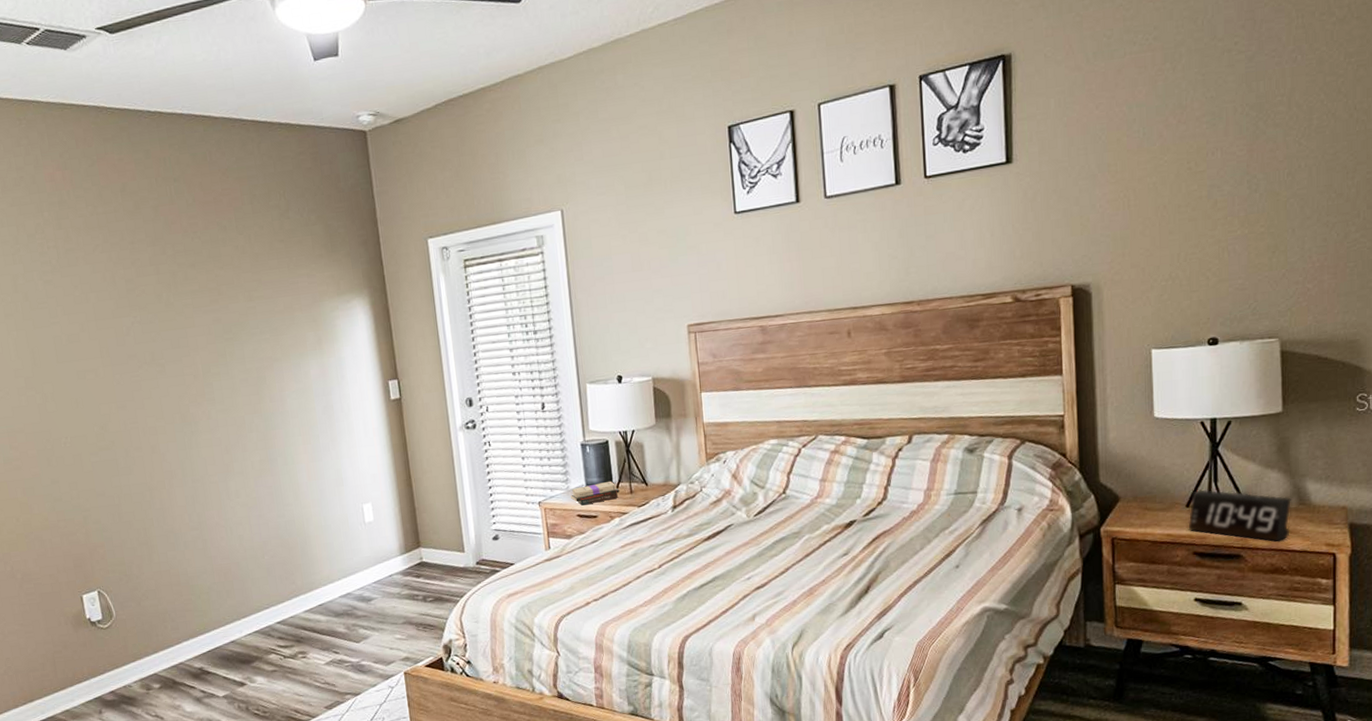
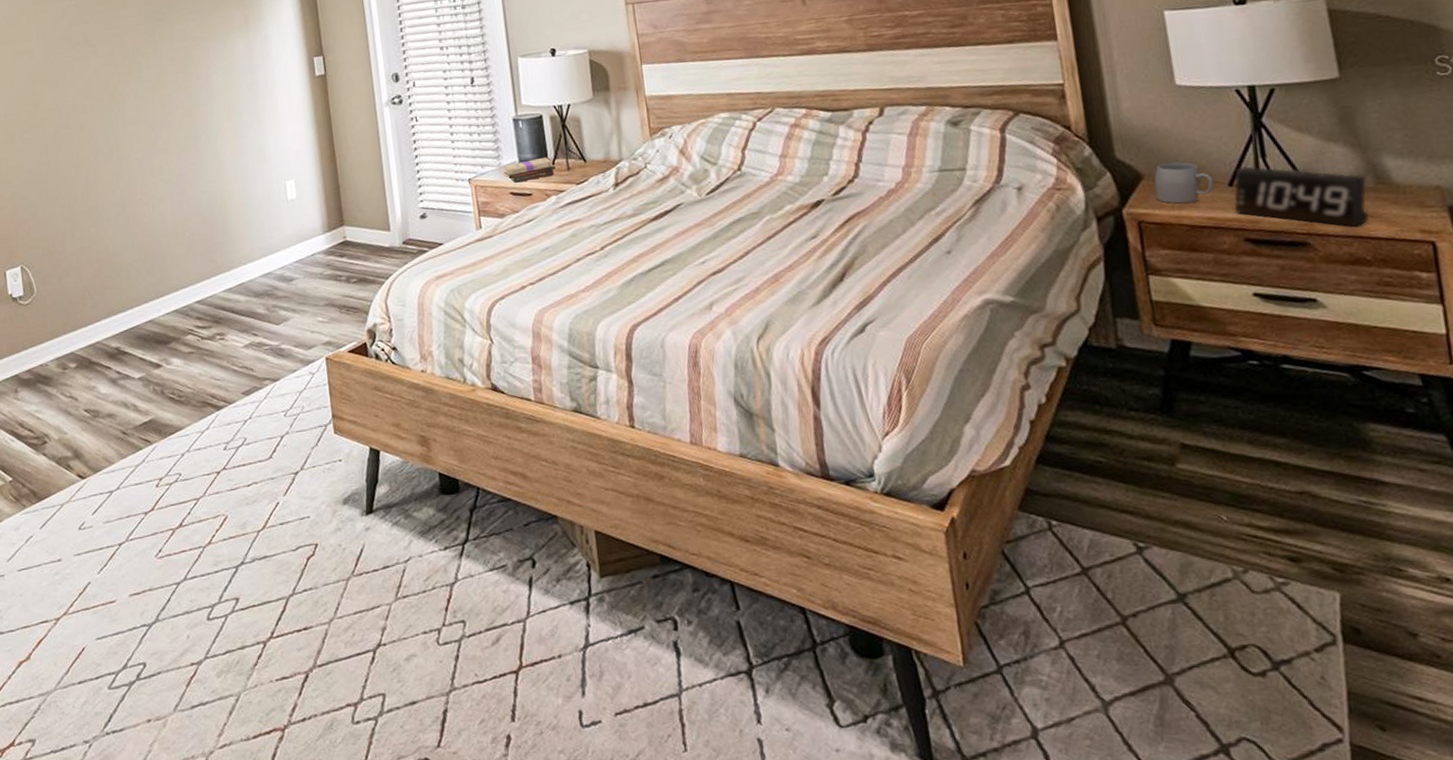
mug: none [1128,486,1176,523] -> present [1154,162,1215,204]

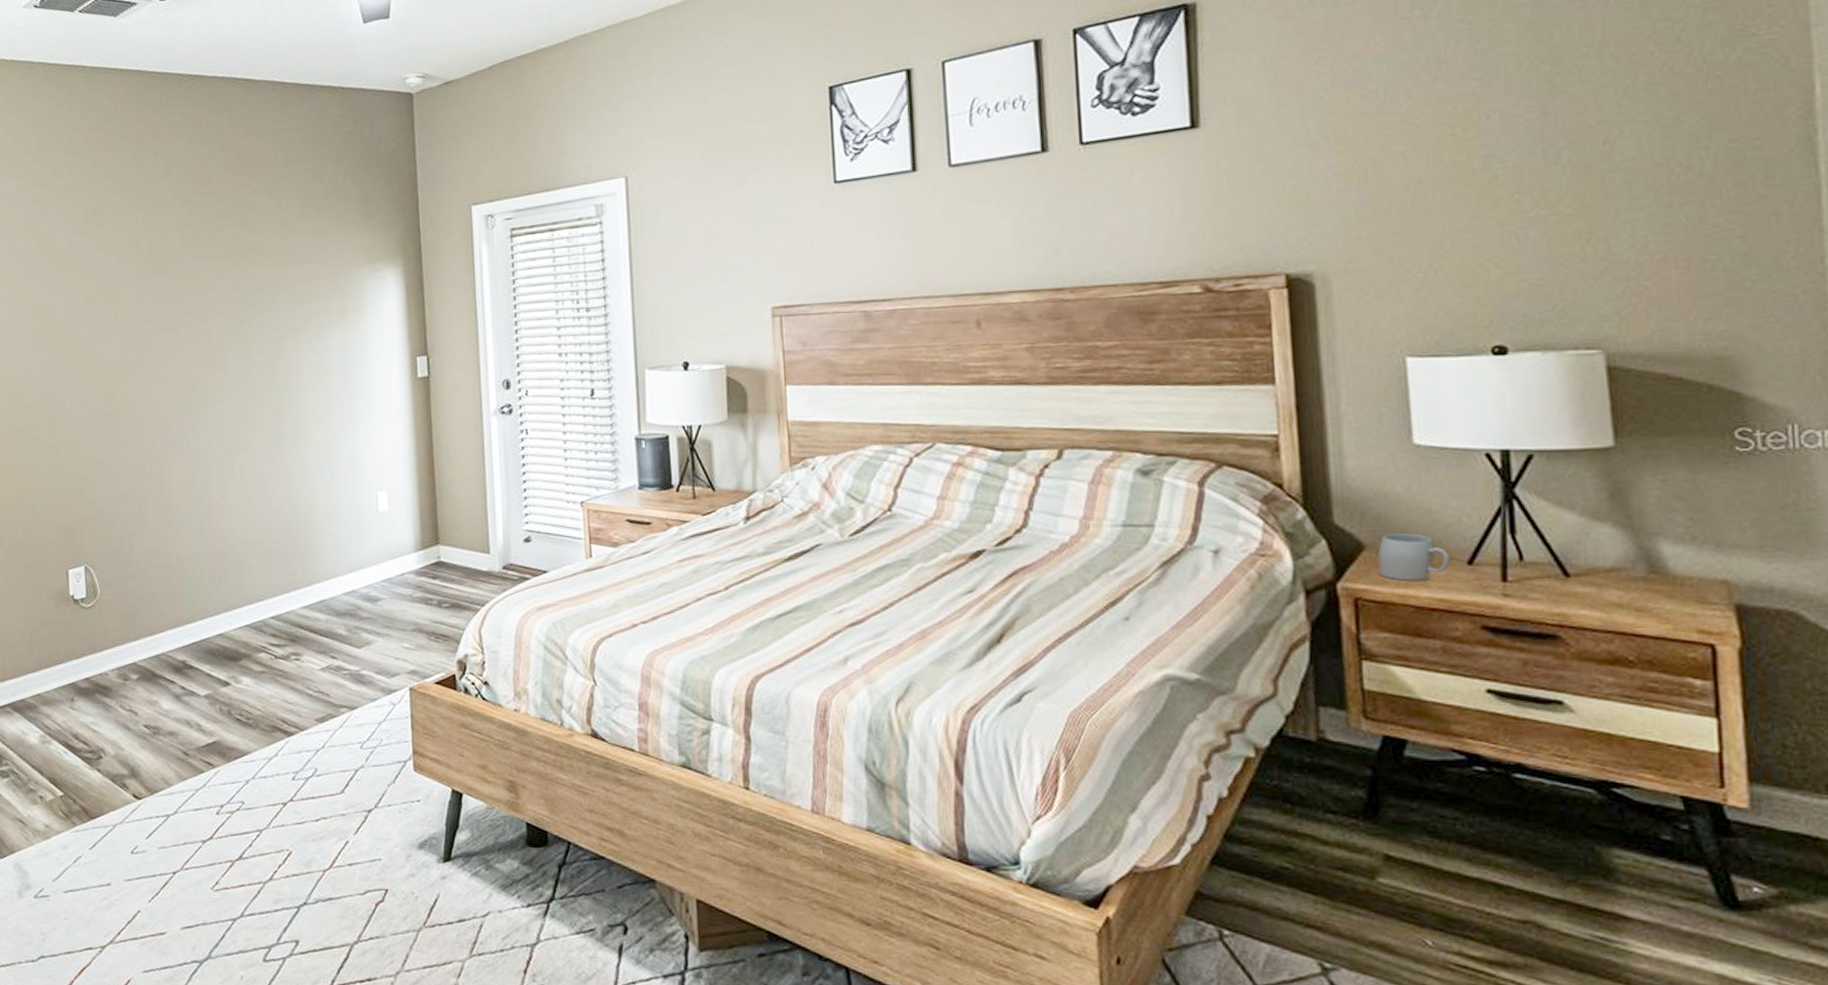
books: present [503,157,556,183] -> none [620,482,680,509]
alarm clock: present [1233,166,1370,228] -> none [1471,542,1637,622]

